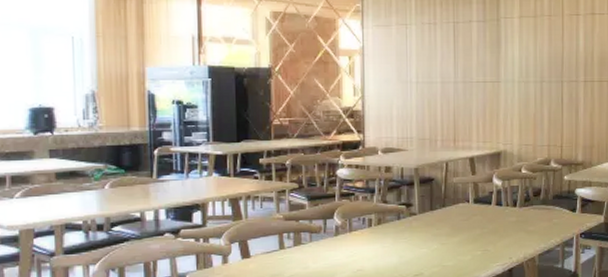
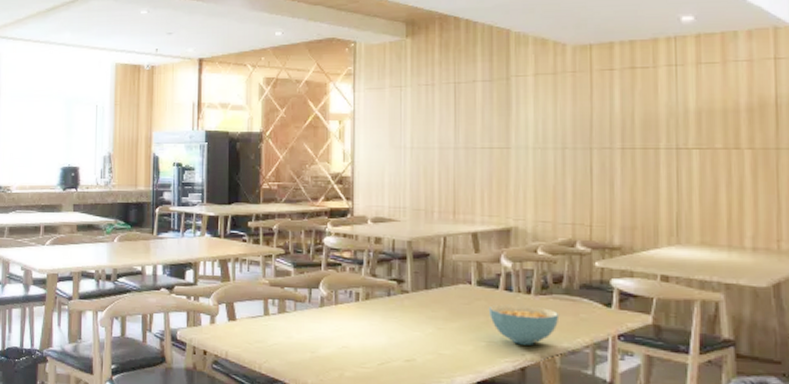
cereal bowl: none [483,216,538,250] -> present [488,304,560,345]

